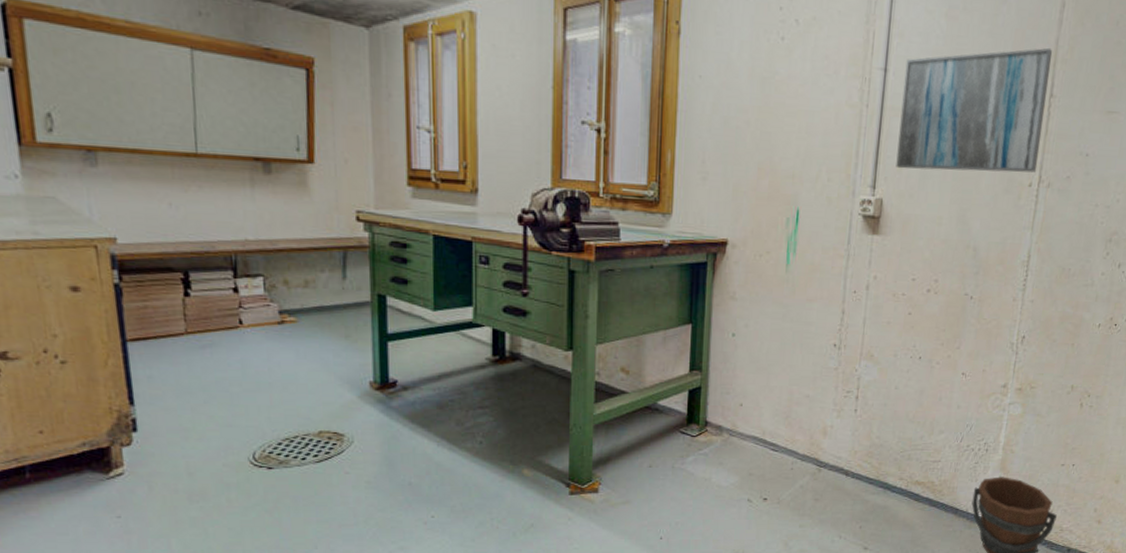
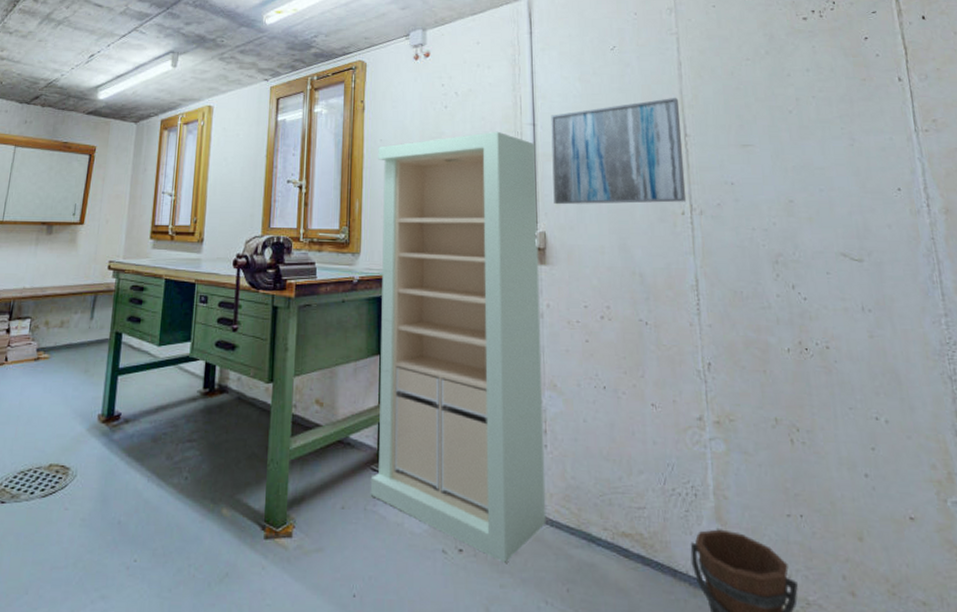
storage cabinet: none [678,75,884,508] -> present [370,131,547,563]

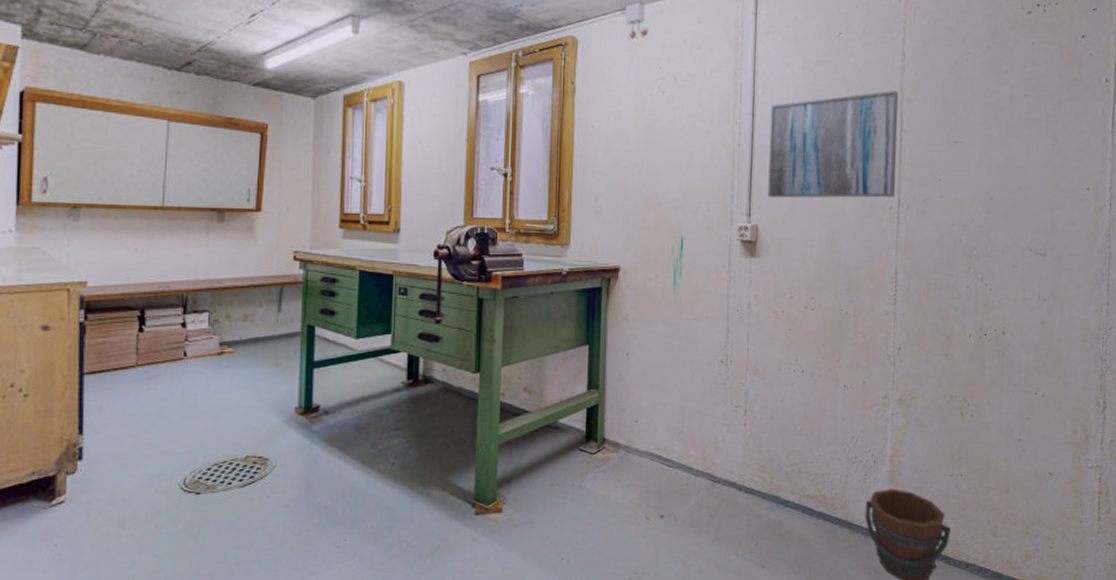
storage cabinet: present [370,131,547,563] -> none [578,120,753,524]

